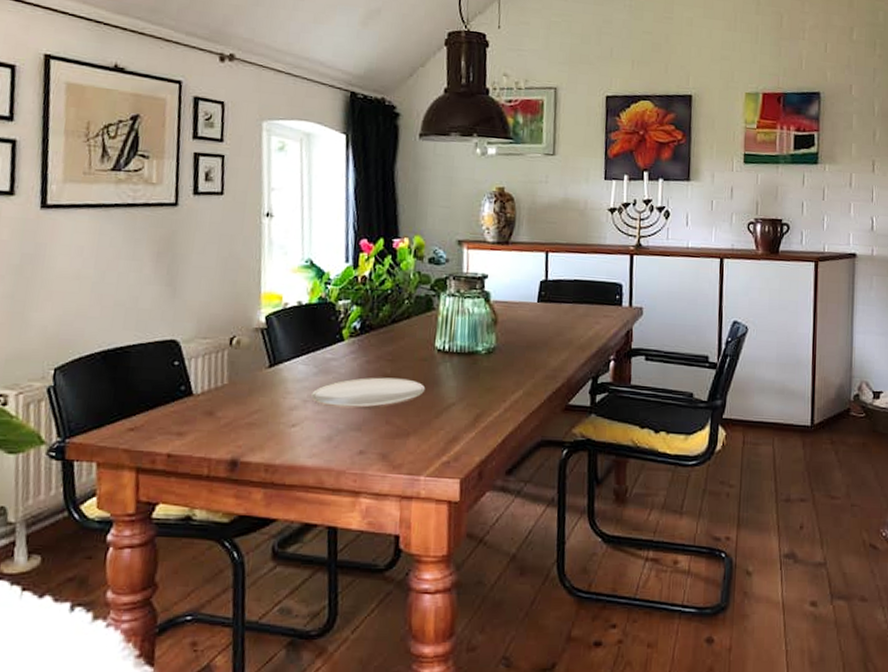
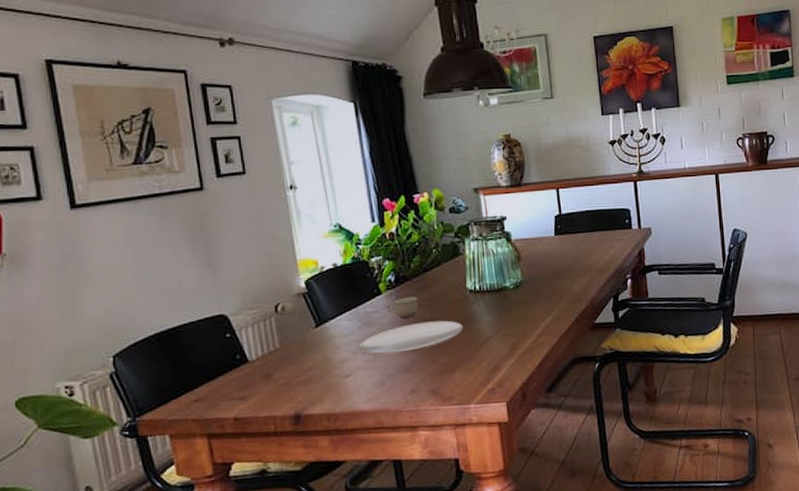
cup: none [347,348,382,371] -> present [387,297,419,318]

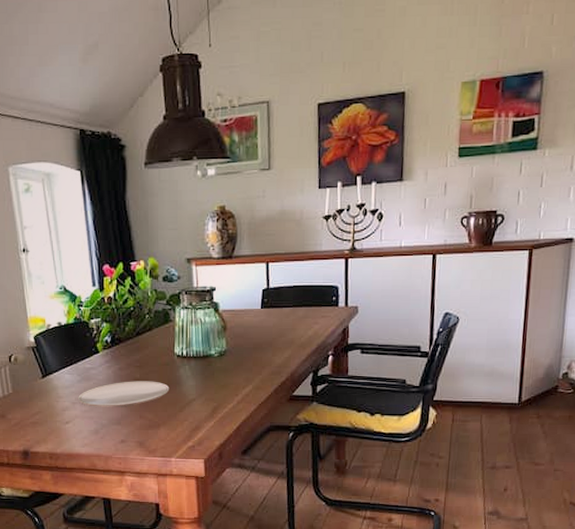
cup: present [387,297,419,318] -> none [103,357,131,376]

